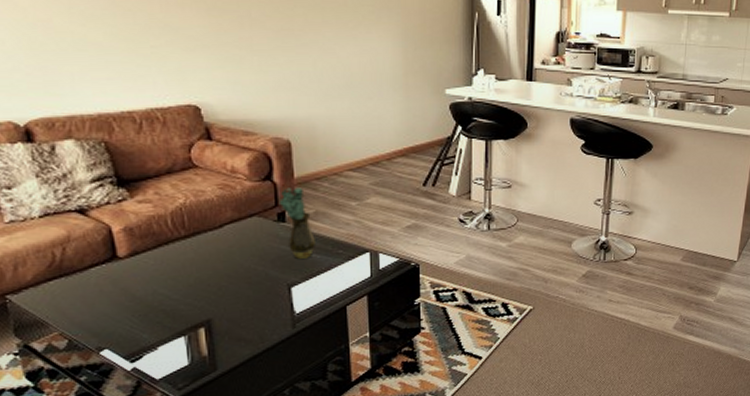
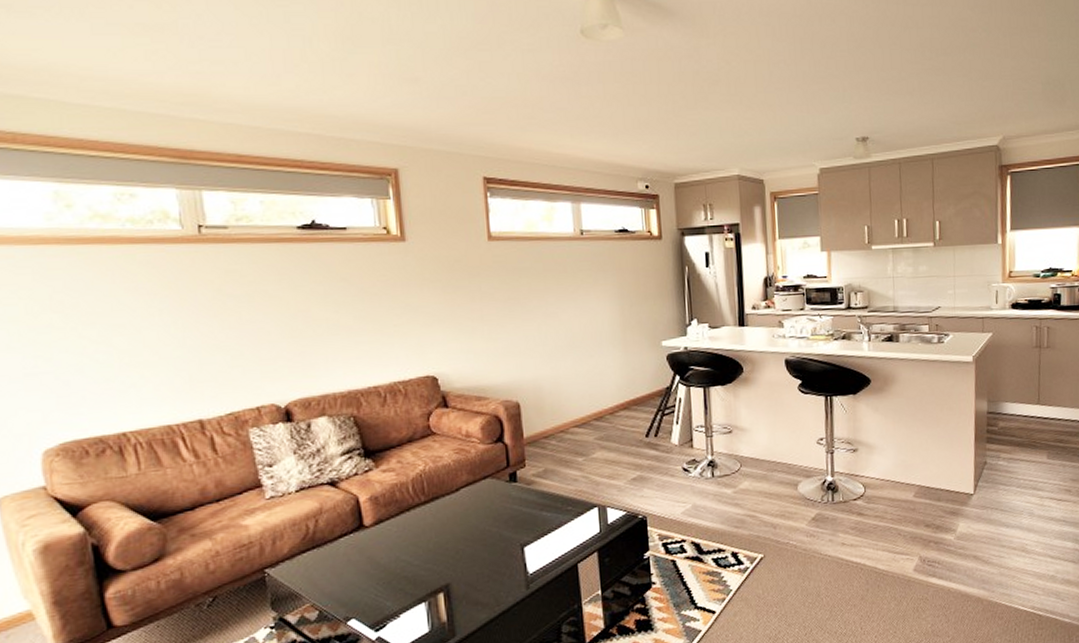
vase: present [278,186,315,259] -> none [510,445,546,518]

